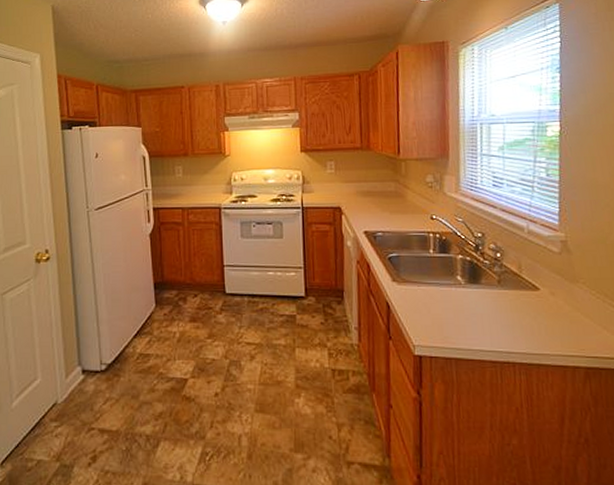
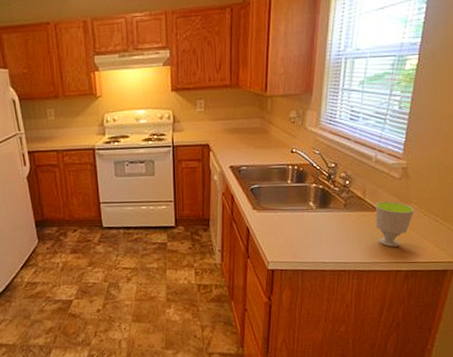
cup: none [536,280,584,336] -> present [375,201,415,247]

